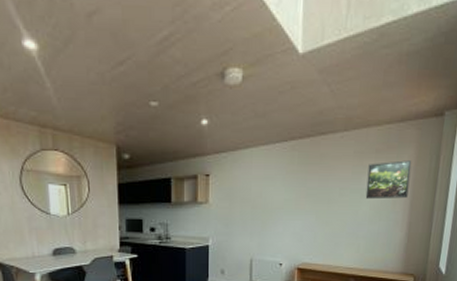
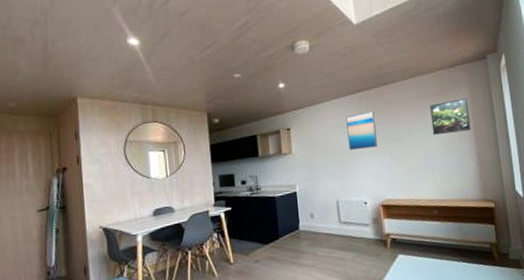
wall art: none [271,164,305,207] -> present [346,111,379,151]

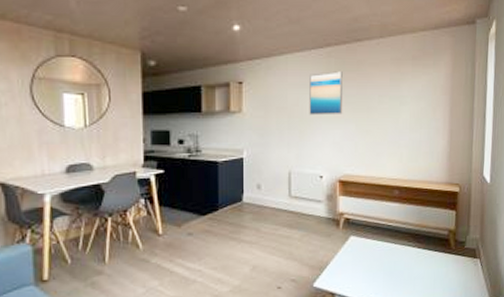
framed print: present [430,98,471,136] -> none [405,67,449,107]

